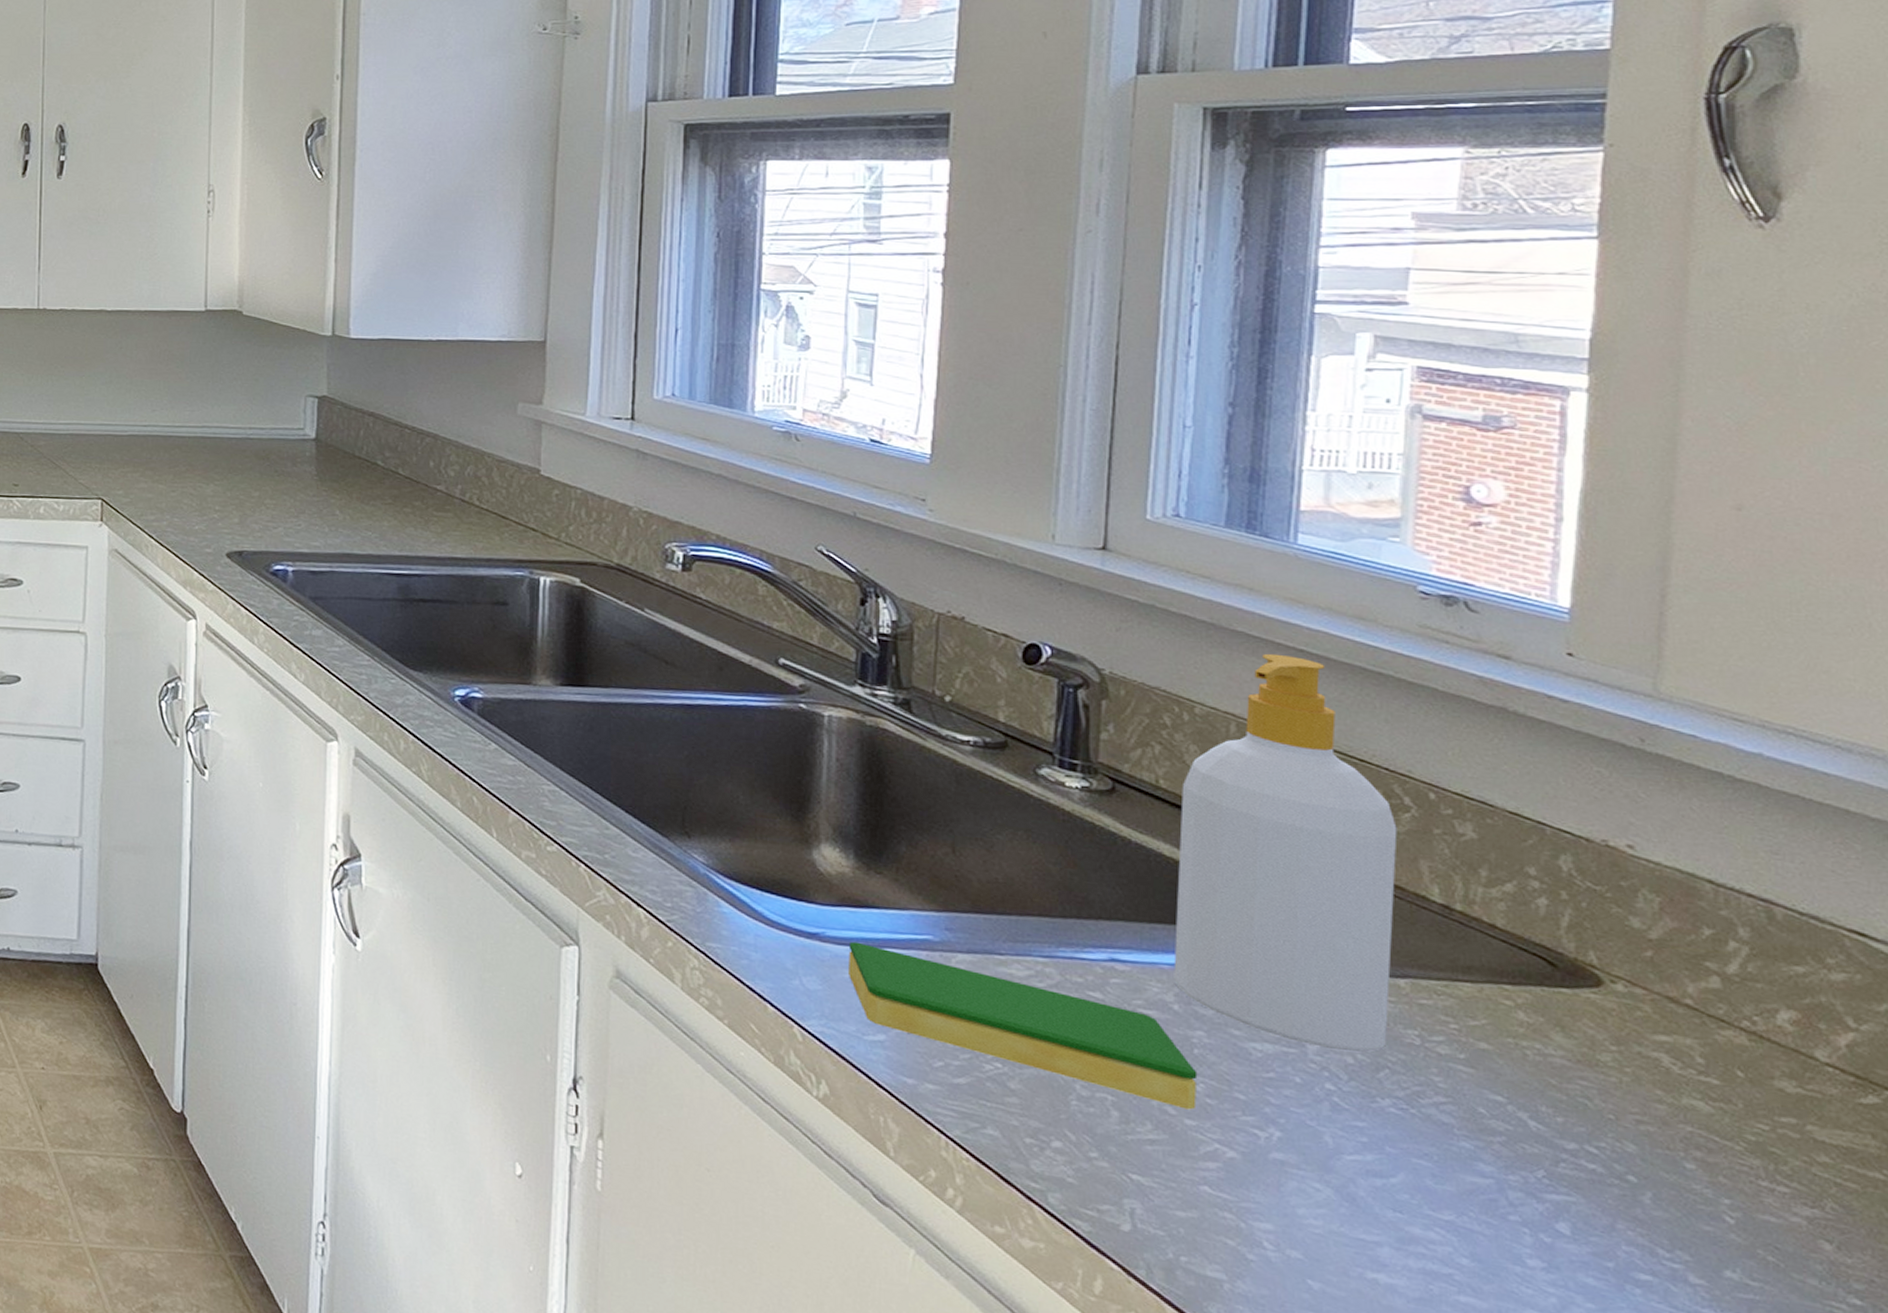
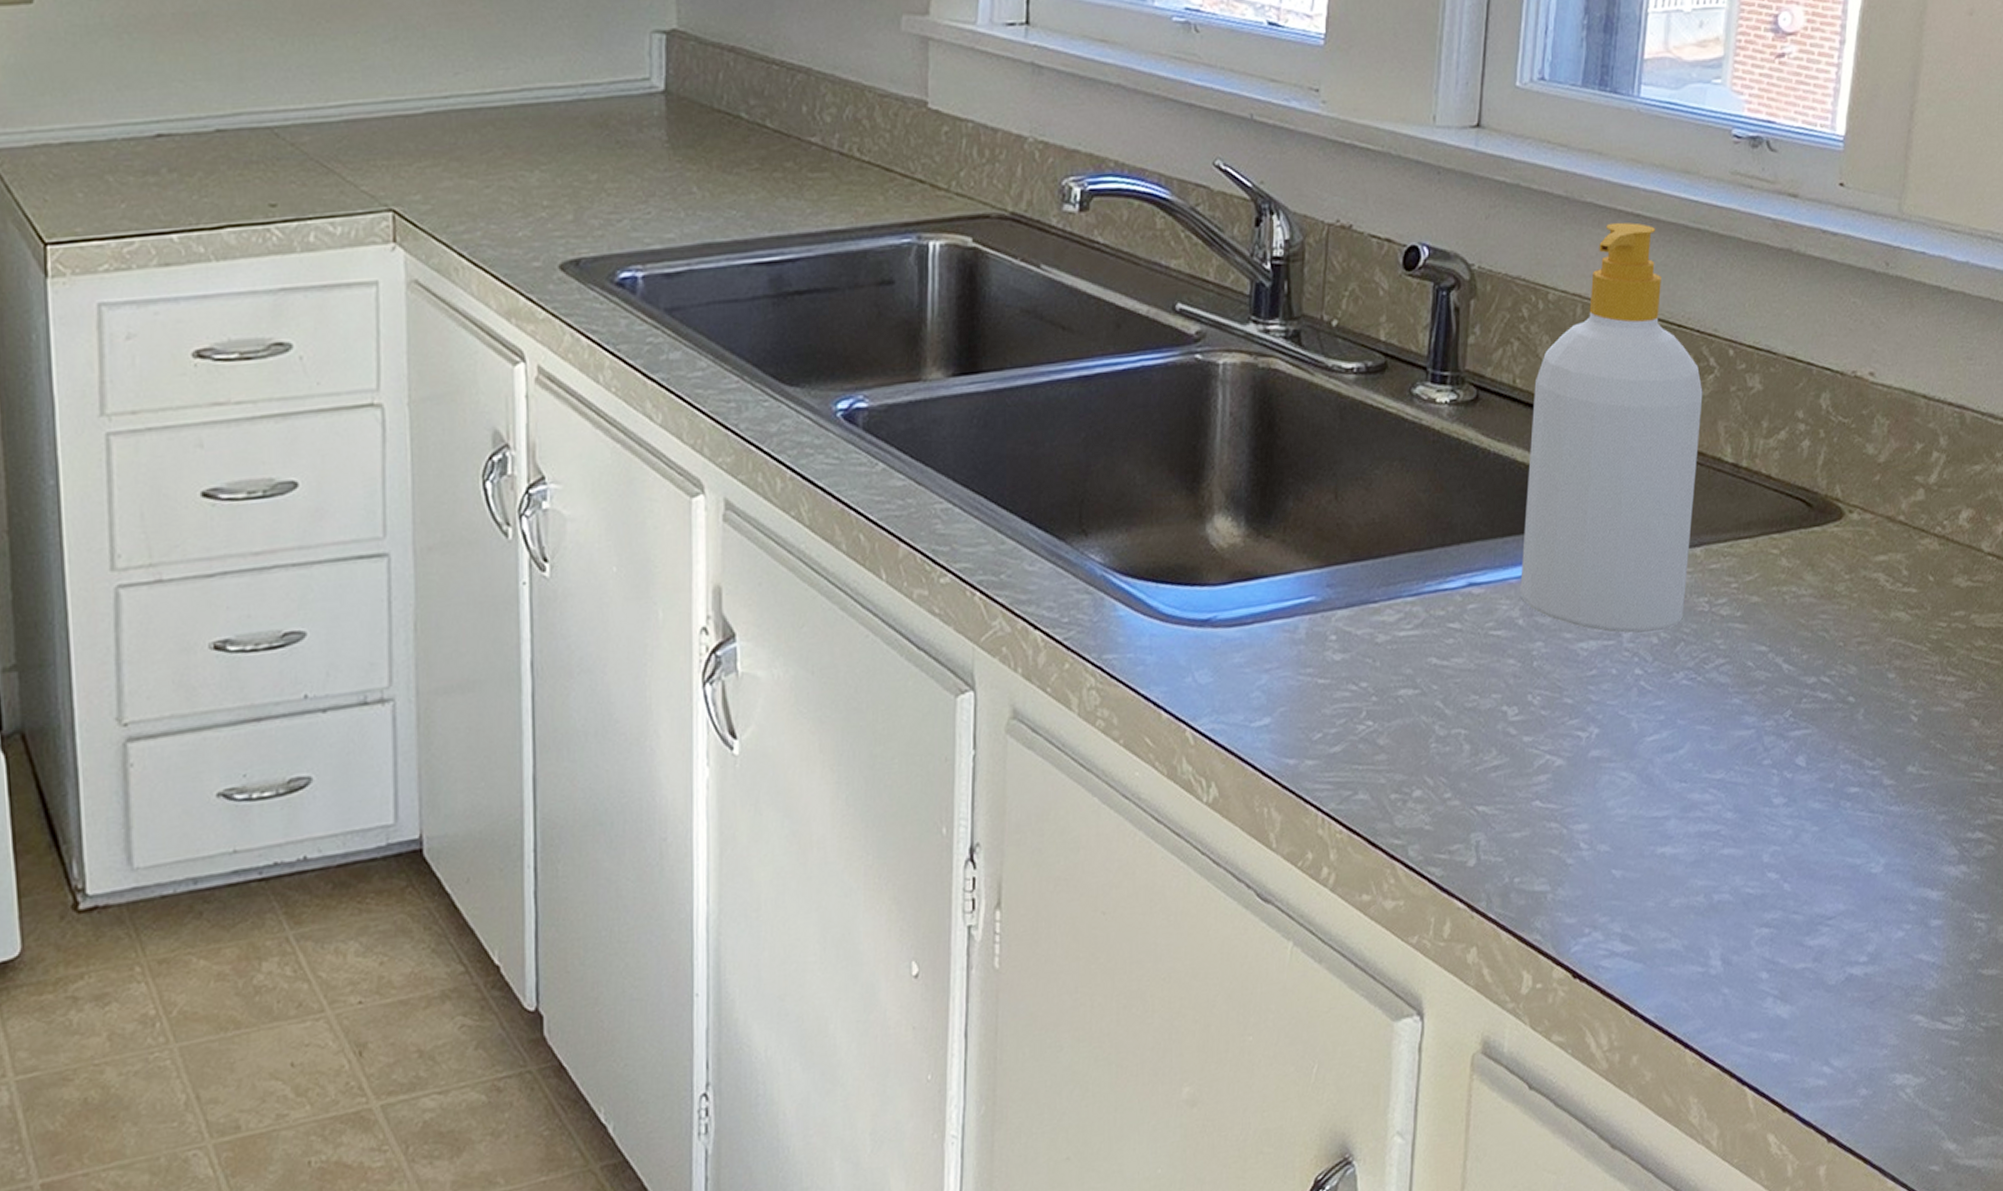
dish sponge: present [848,941,1198,1110] -> none [1238,619,1535,727]

